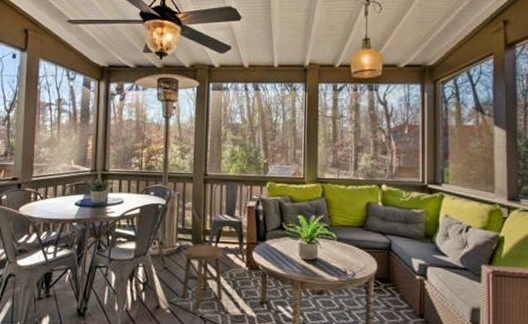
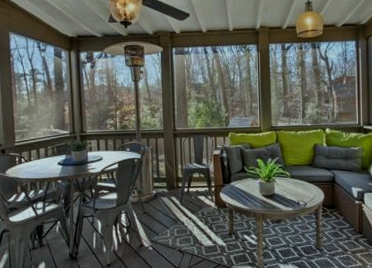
stool: present [182,244,223,308] -> none [161,189,197,243]

